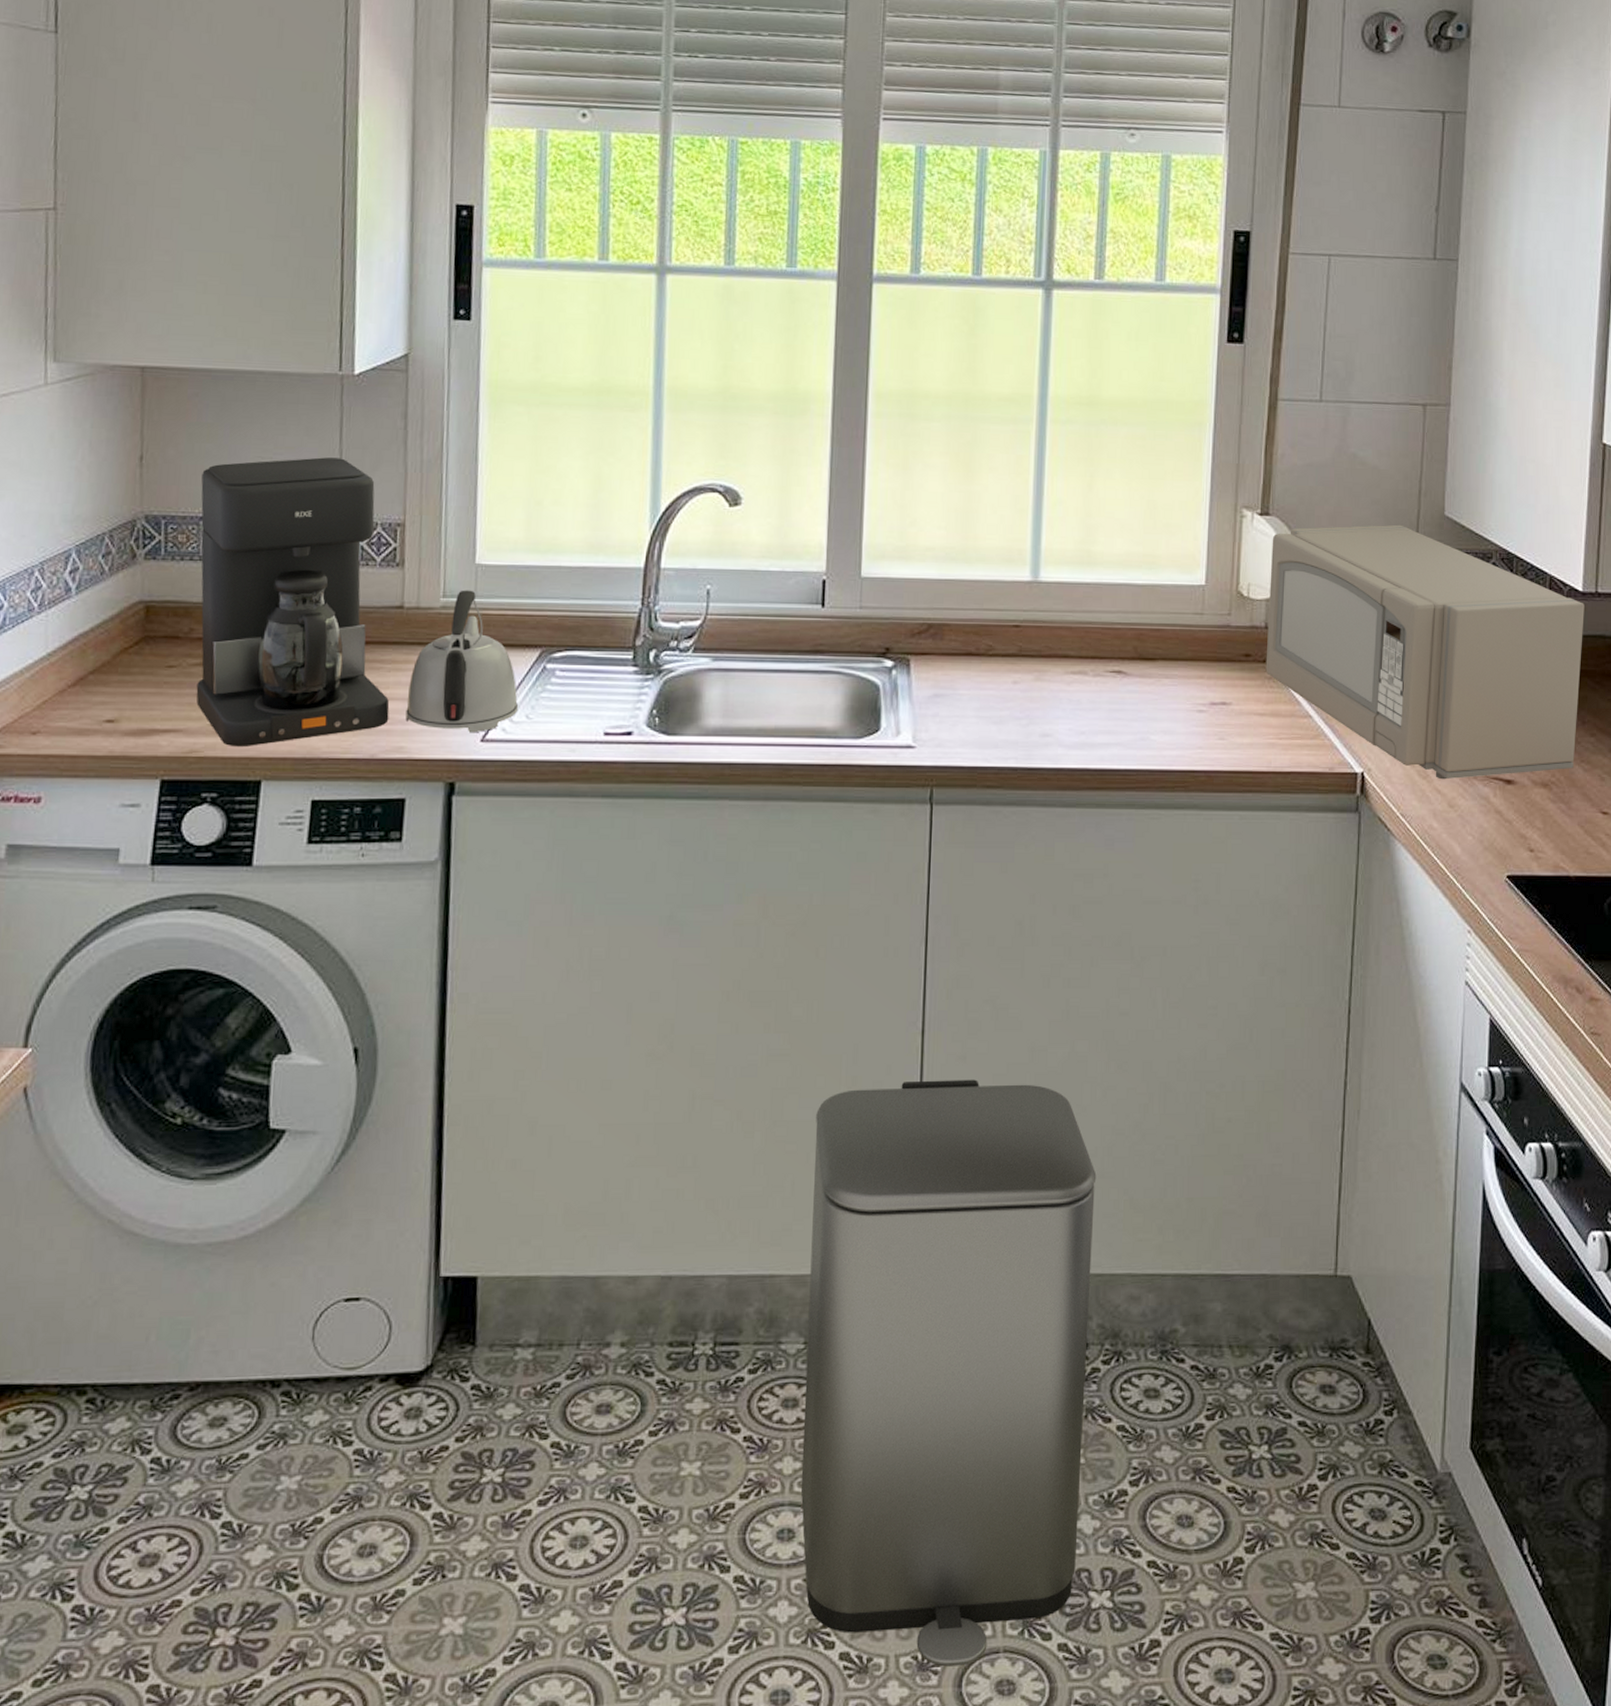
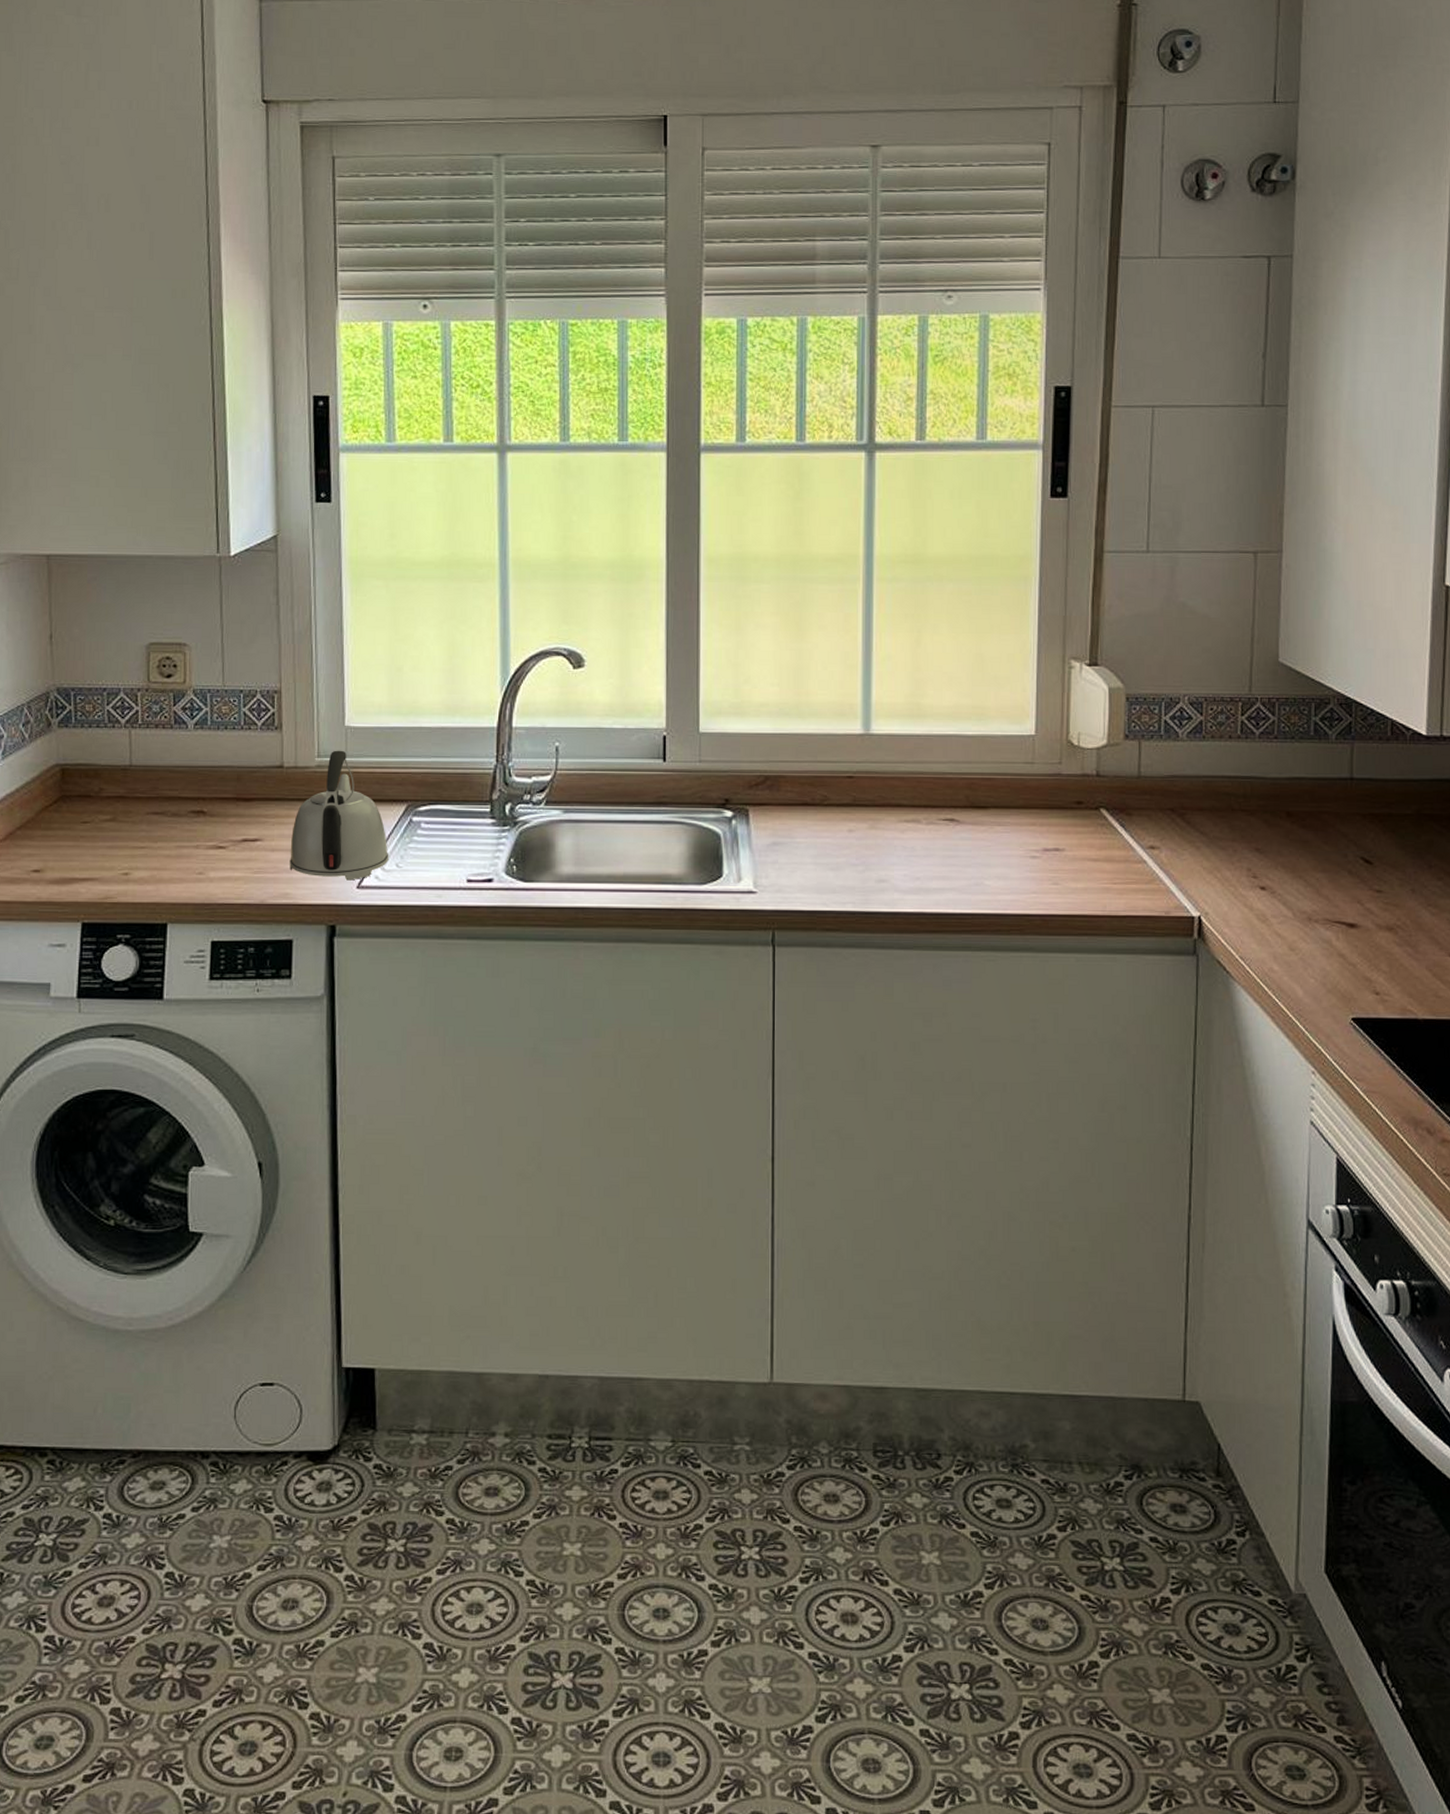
coffee maker: present [196,457,390,748] -> none [103,632,275,894]
pedal bin: present [801,1079,1097,1667] -> none [673,1204,944,1743]
microwave: present [1265,524,1584,780] -> none [1098,672,1429,923]

